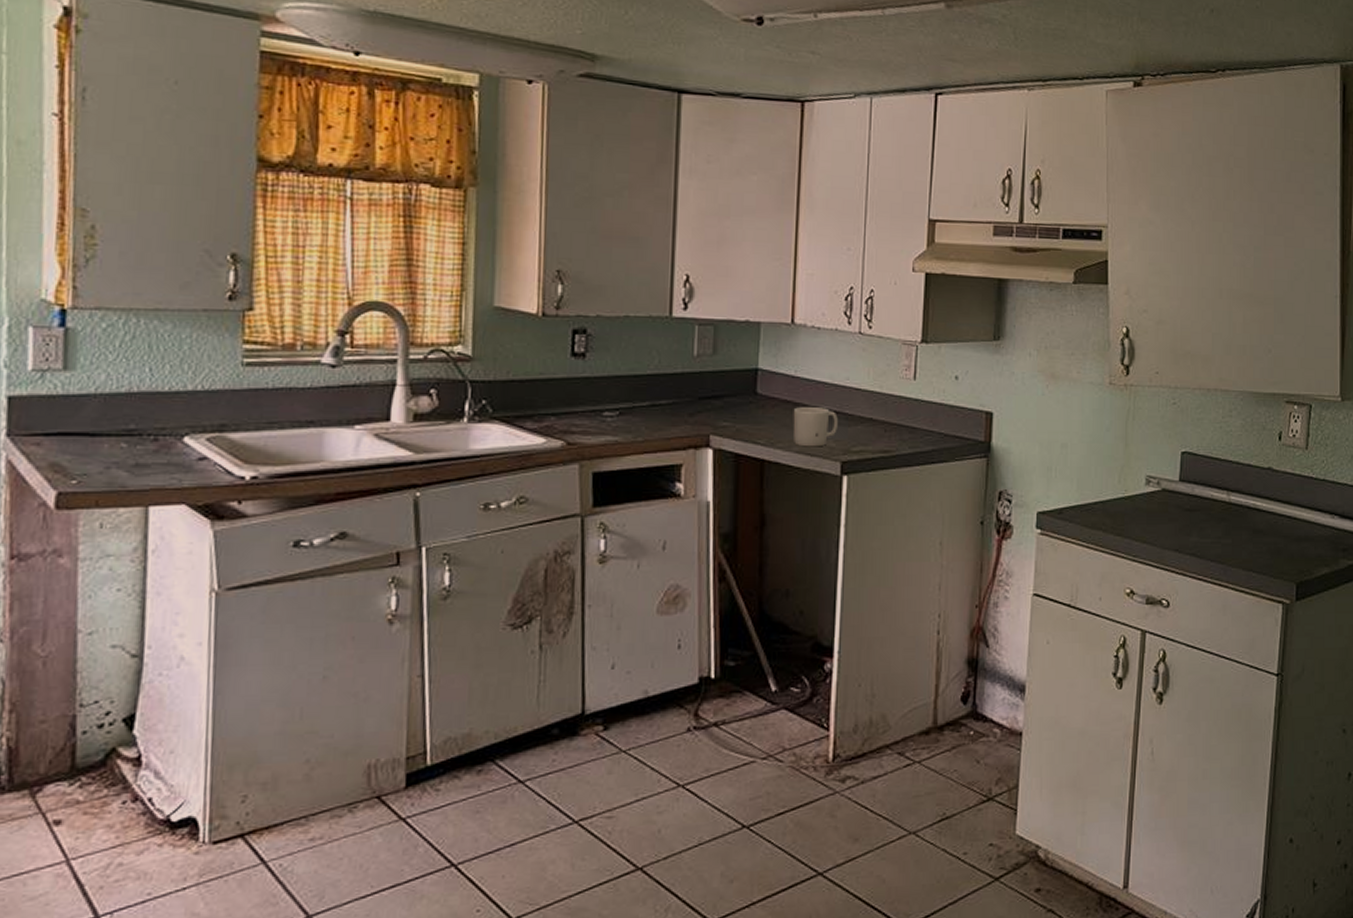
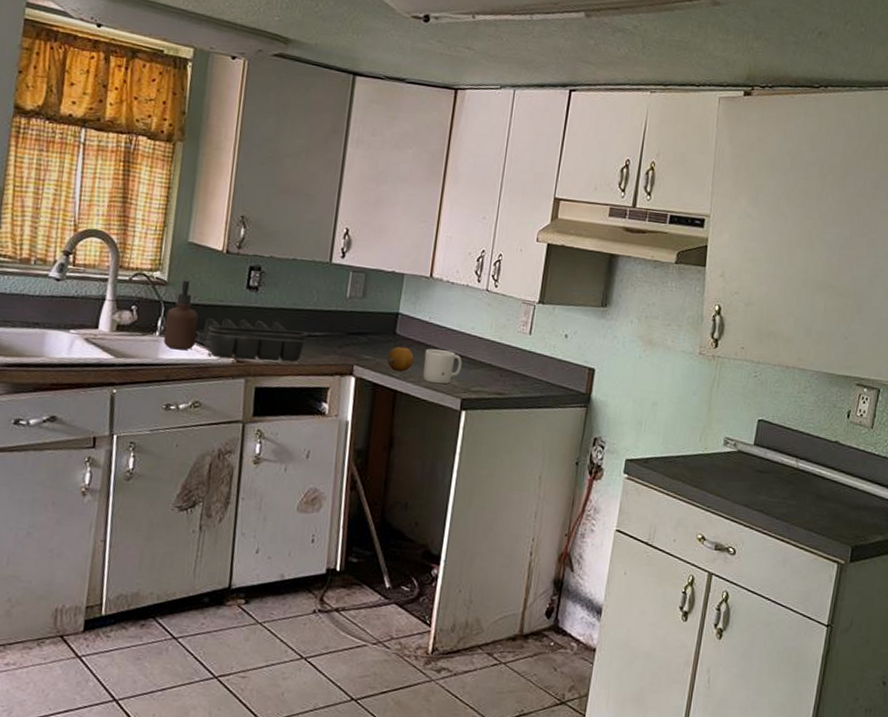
soap dispenser: none [473,353,515,437] -> present [163,280,198,350]
dish rack: none [513,392,651,443] -> present [196,318,308,362]
fruit: none [749,408,782,438] -> present [387,346,415,372]

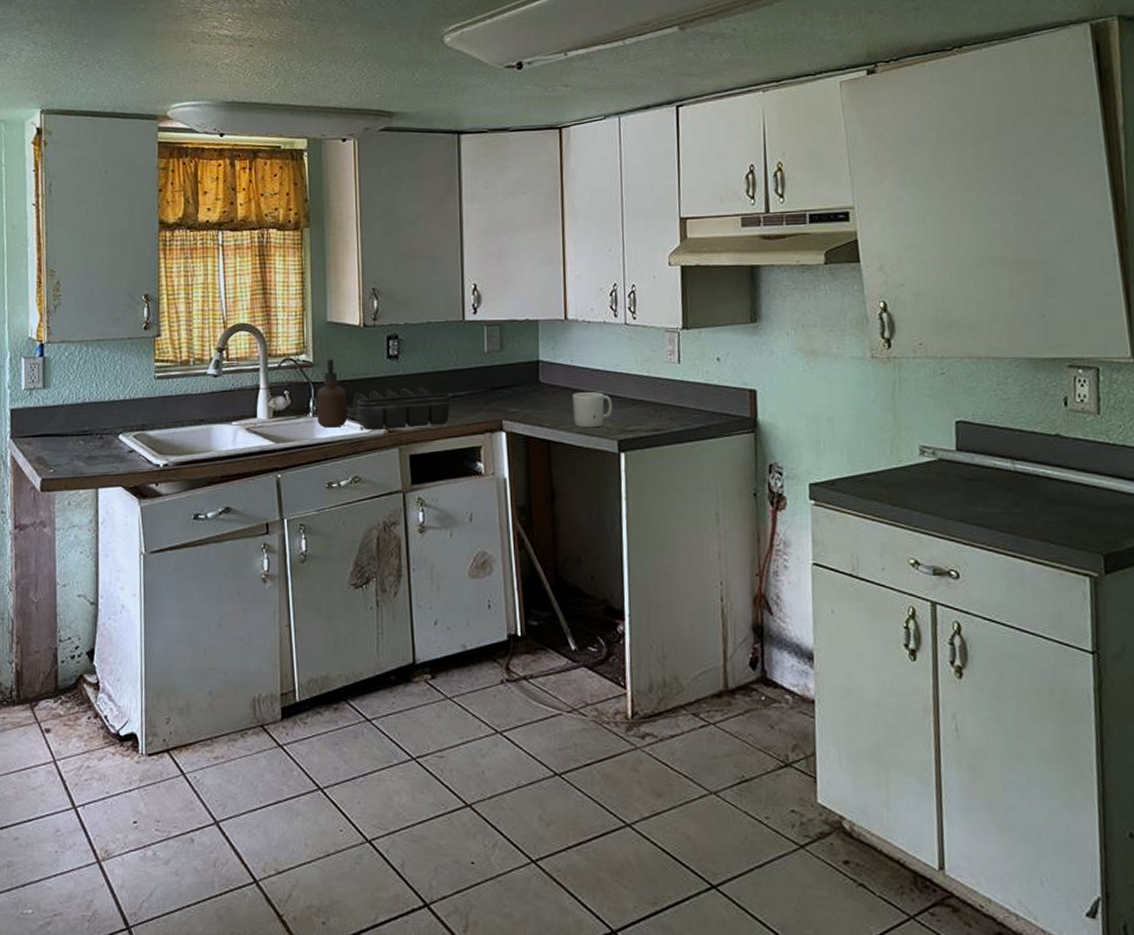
fruit: present [387,346,415,372] -> none [534,395,563,421]

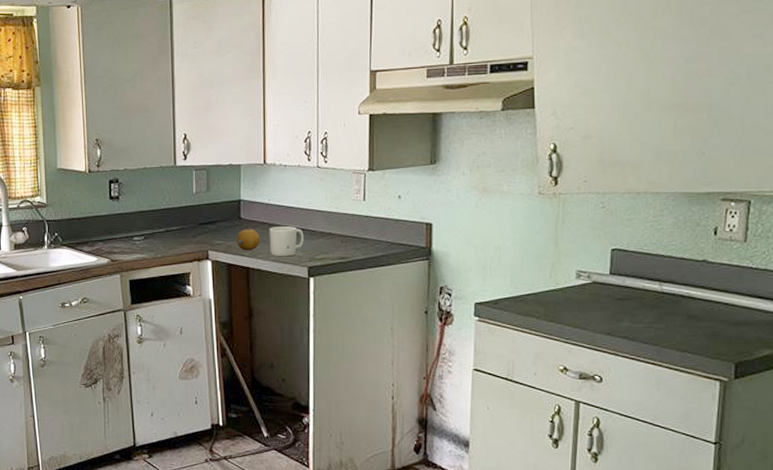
soap dispenser: present [316,359,348,428] -> none [50,200,77,258]
dish rack: present [346,387,452,431] -> none [75,223,165,261]
fruit: none [534,395,563,421] -> present [236,229,261,251]

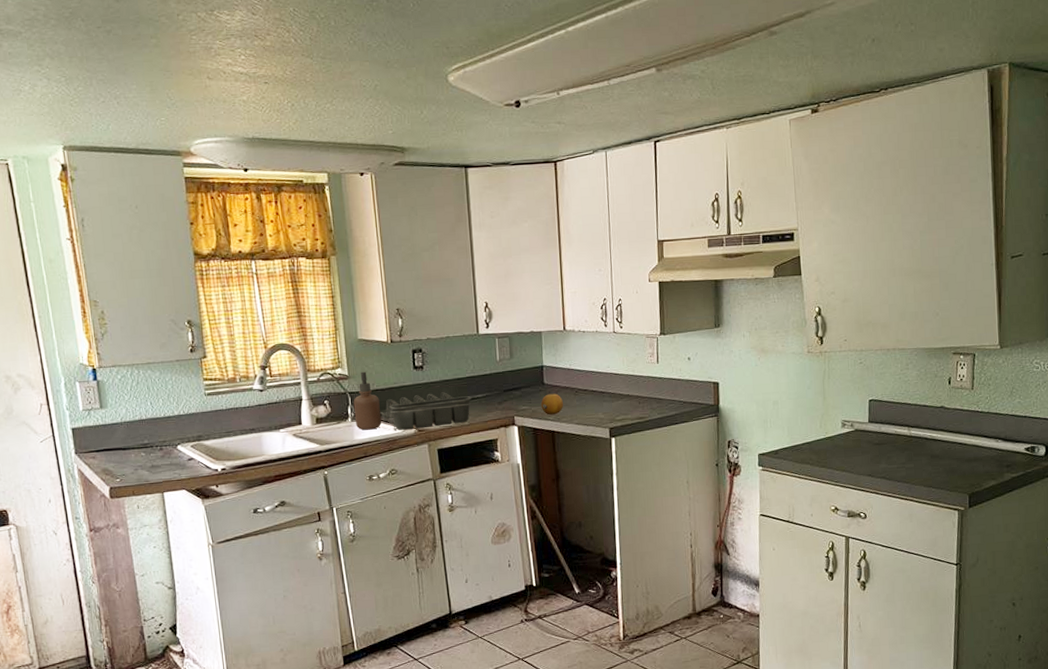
soap dispenser: none [50,200,77,258] -> present [353,371,382,431]
dish rack: none [75,223,165,261] -> present [380,392,471,432]
mug: present [269,226,305,257] -> none [571,390,605,420]

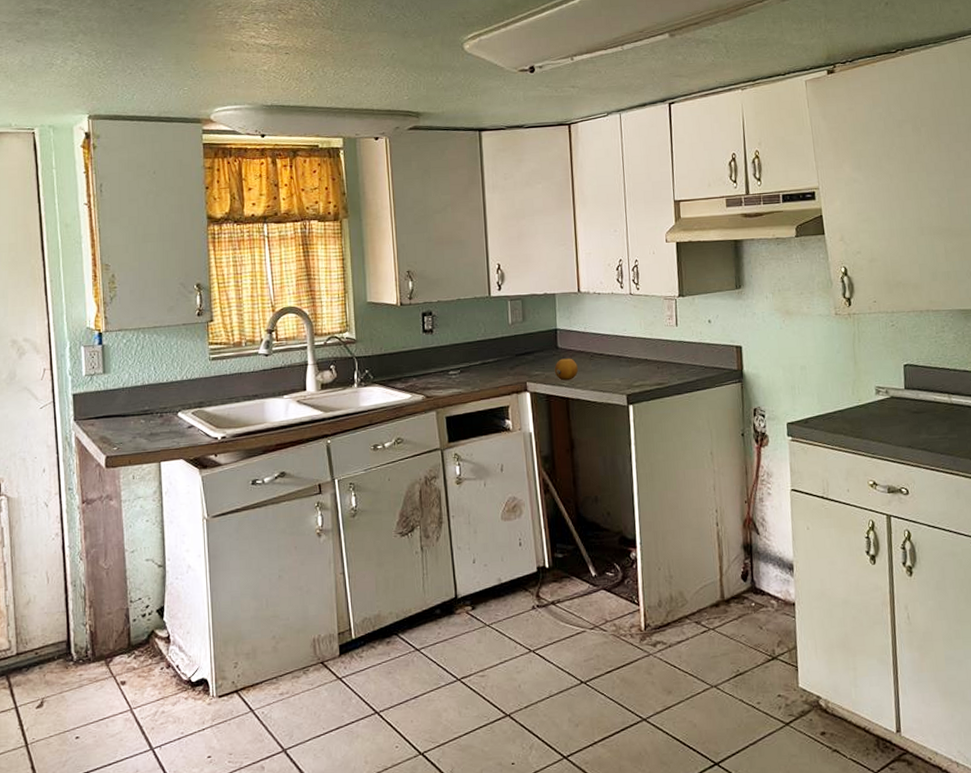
soap dispenser: present [353,371,382,431] -> none [360,335,389,397]
dish rack: present [380,392,471,432] -> none [387,356,482,398]

